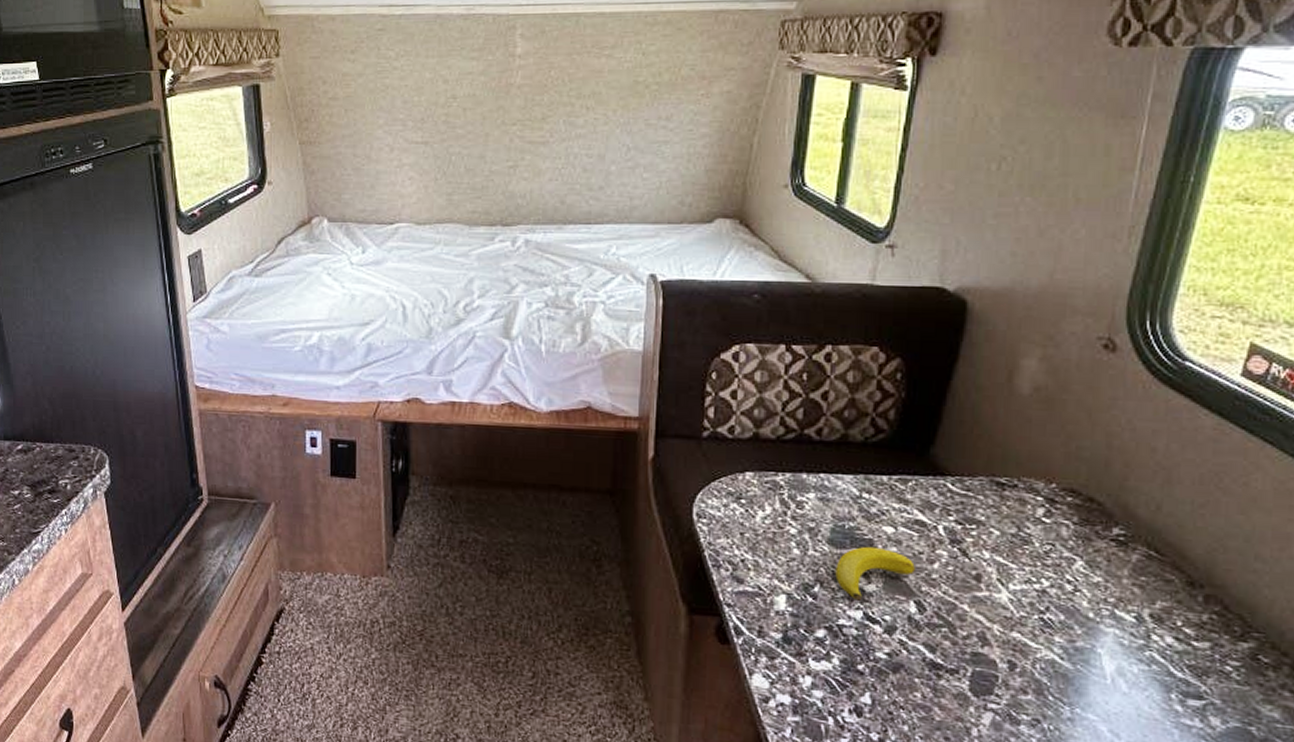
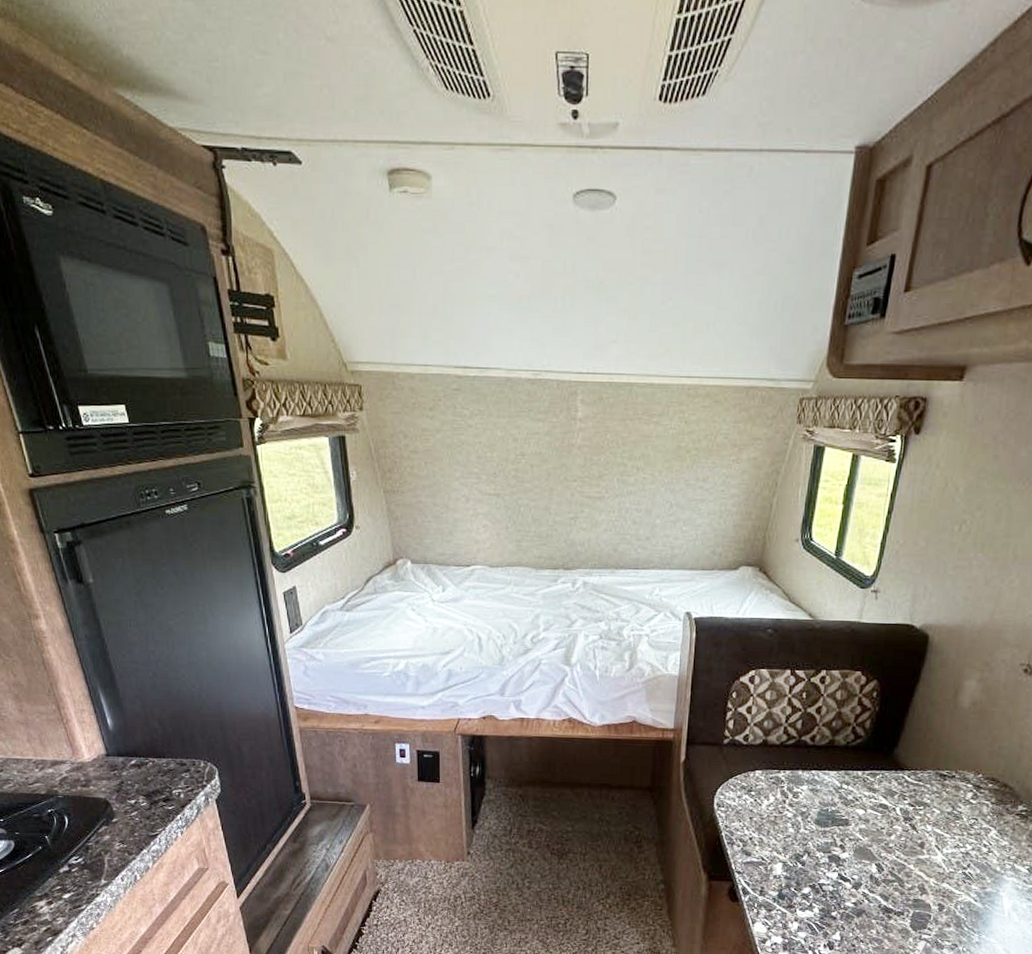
banana: present [835,546,915,602] -> none [819,824,878,866]

